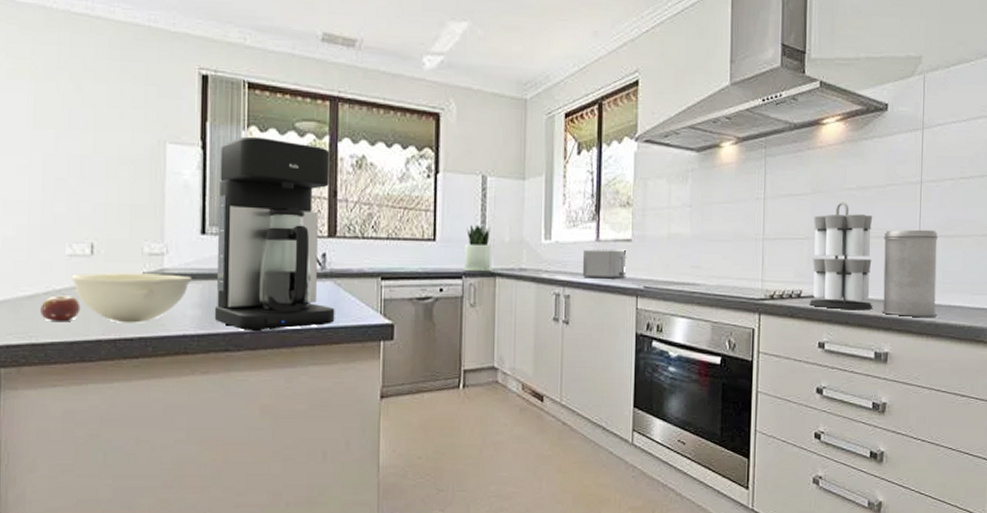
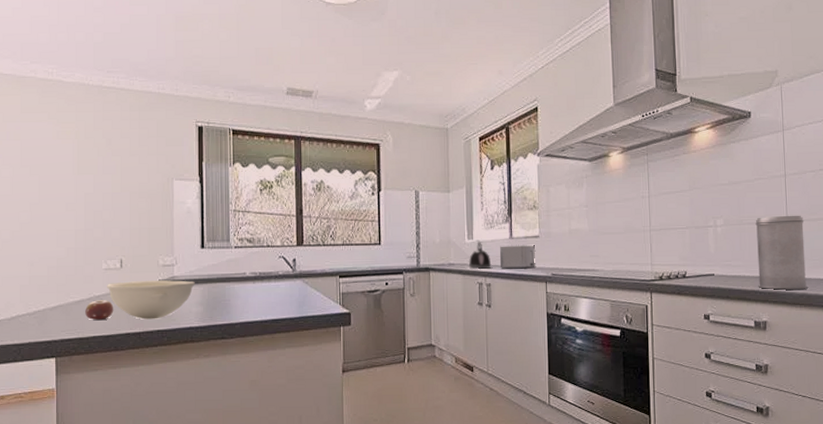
coffee maker: present [214,136,335,332] -> none [212,171,304,323]
planter: present [461,224,494,273] -> none [402,230,428,269]
kettle: none [543,242,572,278] -> present [468,241,492,270]
spice rack: present [809,202,873,309] -> none [693,196,750,286]

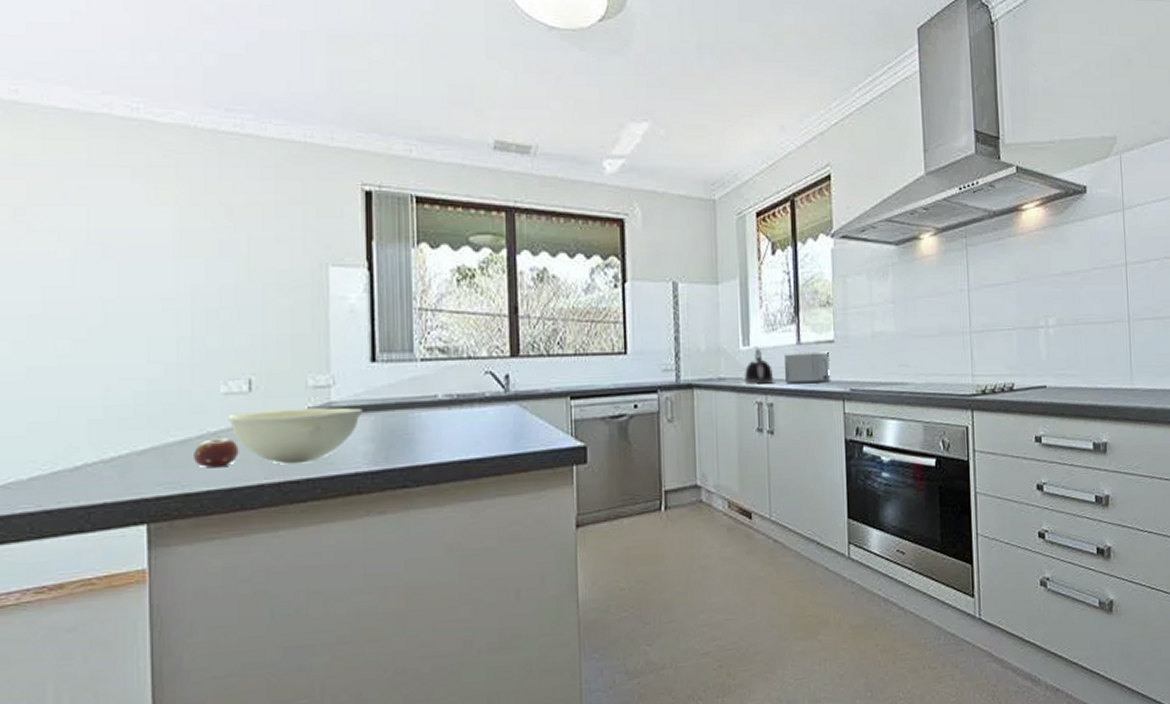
canister: present [755,215,808,291] -> none [1093,312,1153,404]

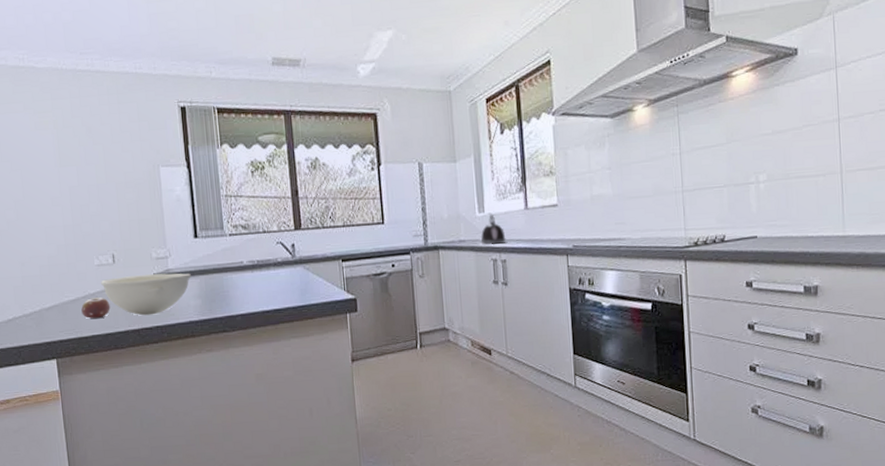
toaster: present [783,352,830,384] -> none [514,215,555,243]

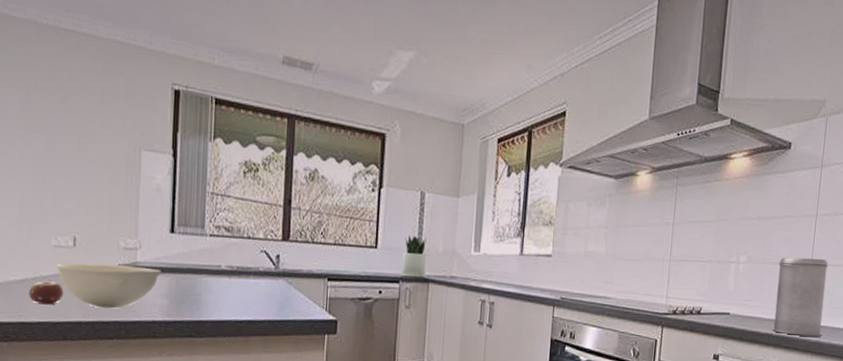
planter: none [408,206,437,249] -> present [399,235,428,279]
kettle: present [480,213,506,245] -> none [472,254,497,286]
canister: none [804,164,866,251] -> present [772,257,829,338]

